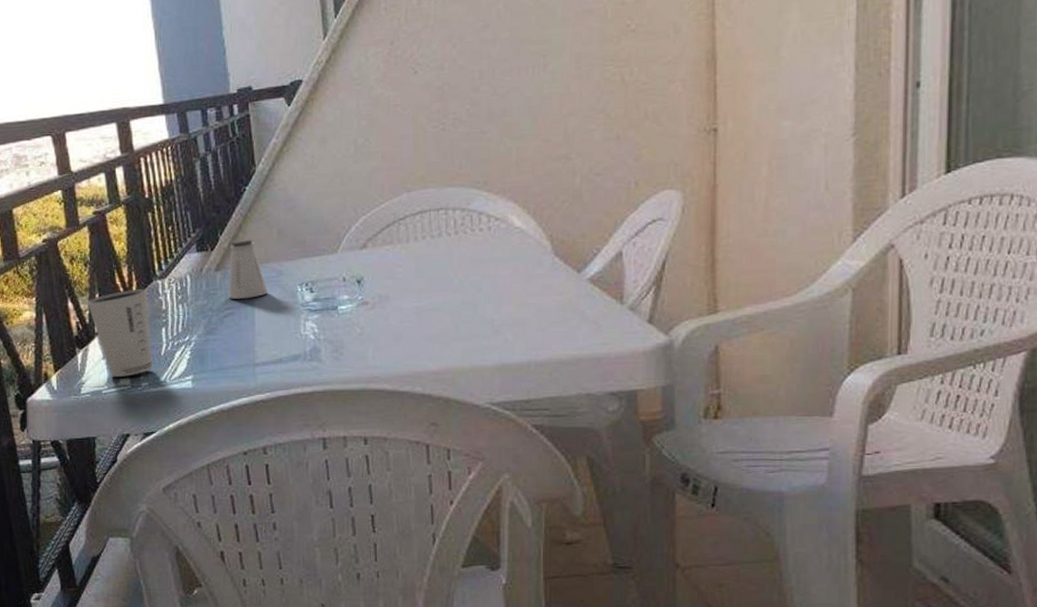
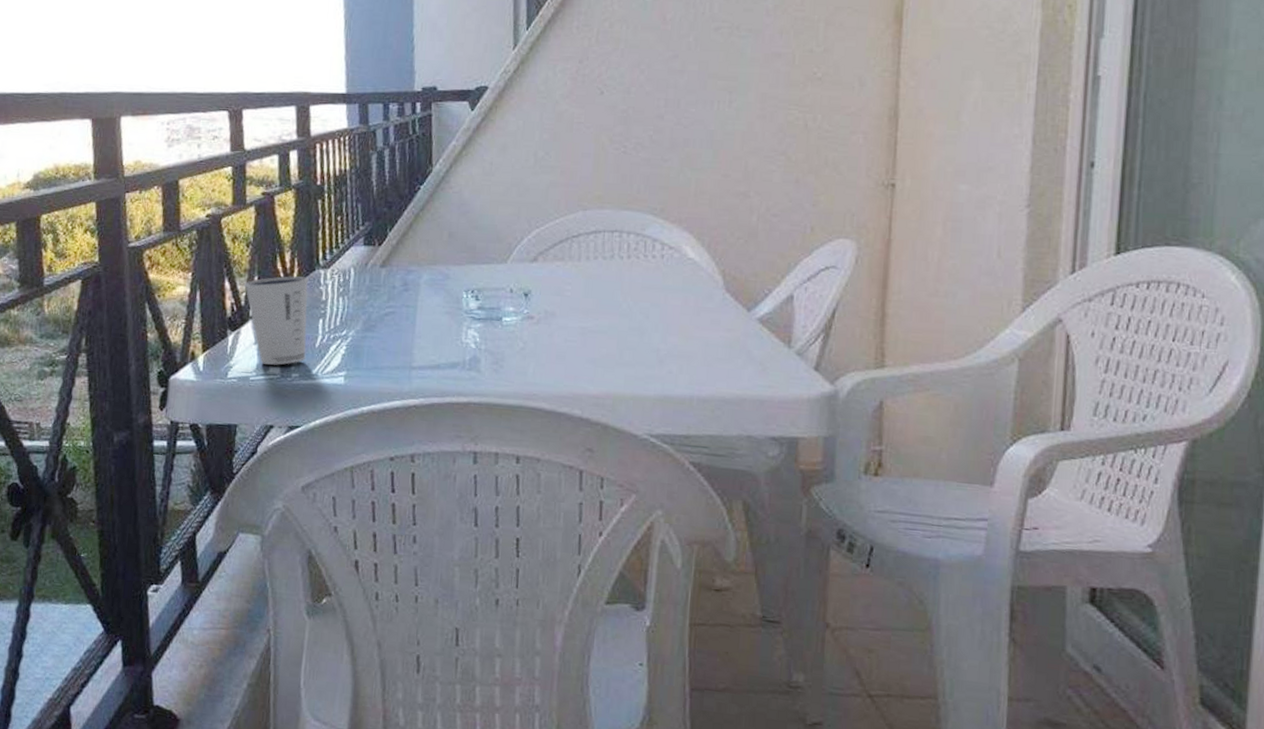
saltshaker: present [228,239,269,300] -> none [391,238,433,300]

